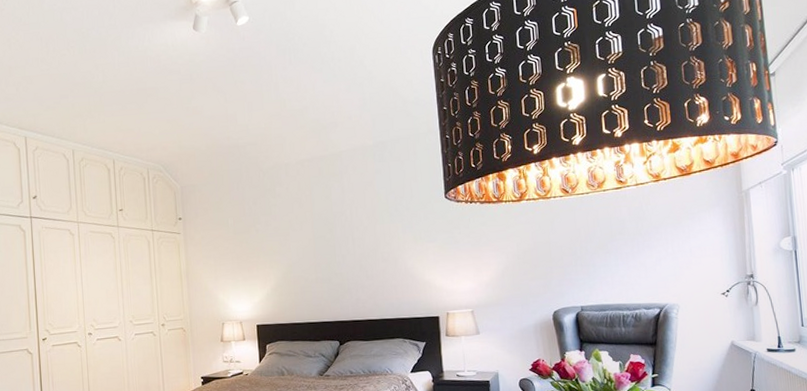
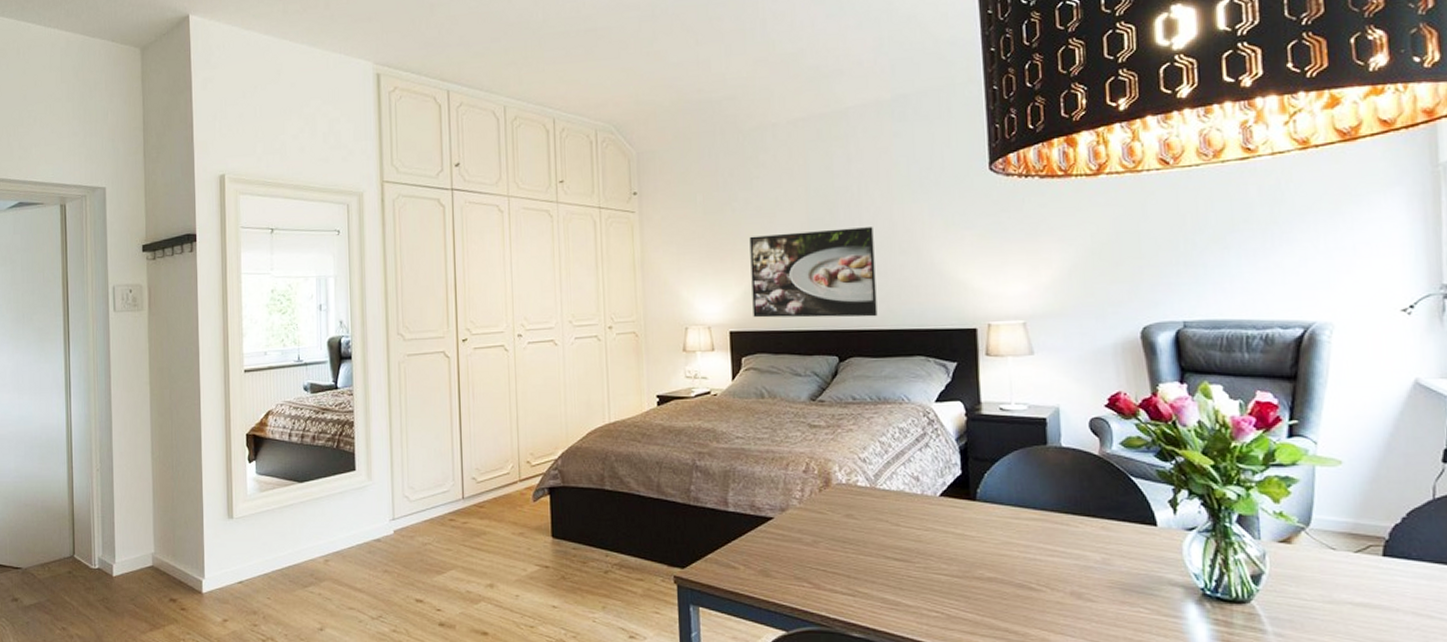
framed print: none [270,242,367,314] -> present [749,227,878,318]

